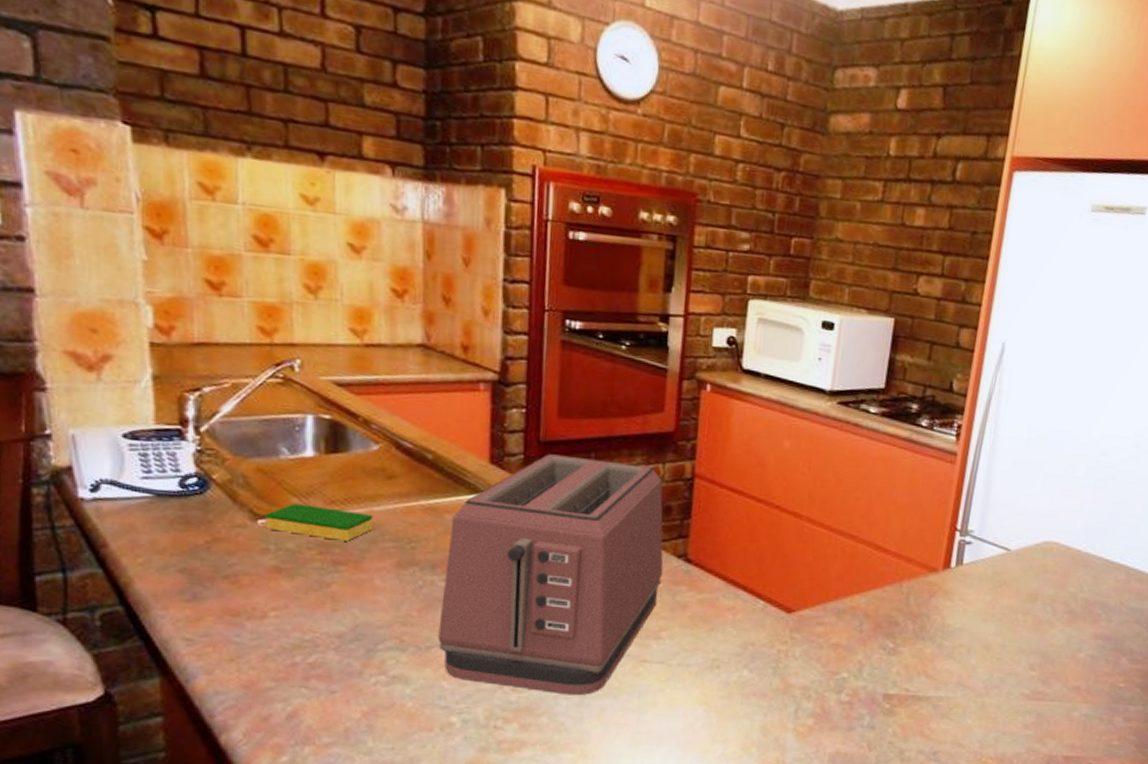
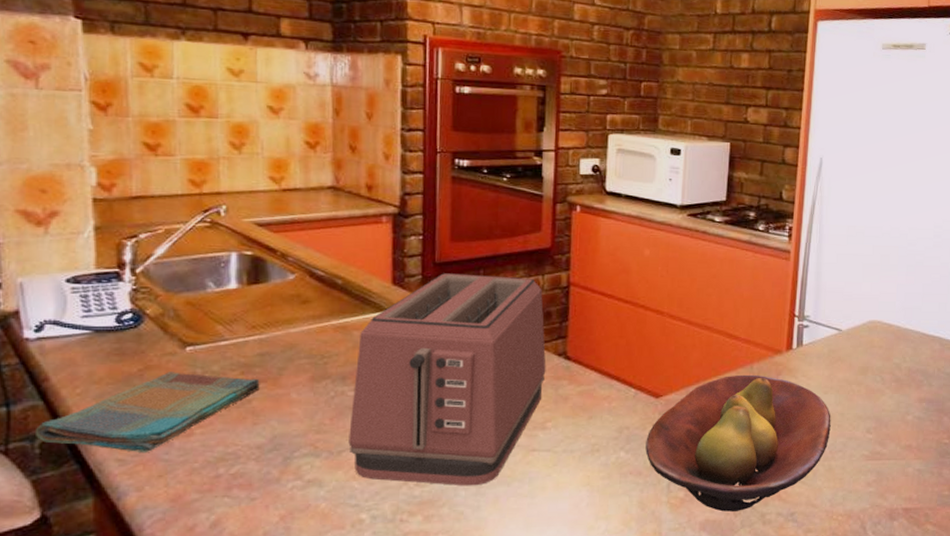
dish towel: none [94,546,340,634] -> present [34,372,260,453]
dish sponge: present [265,503,373,541] -> none [192,331,290,361]
fruit bowl: none [772,593,990,745] -> present [645,374,831,512]

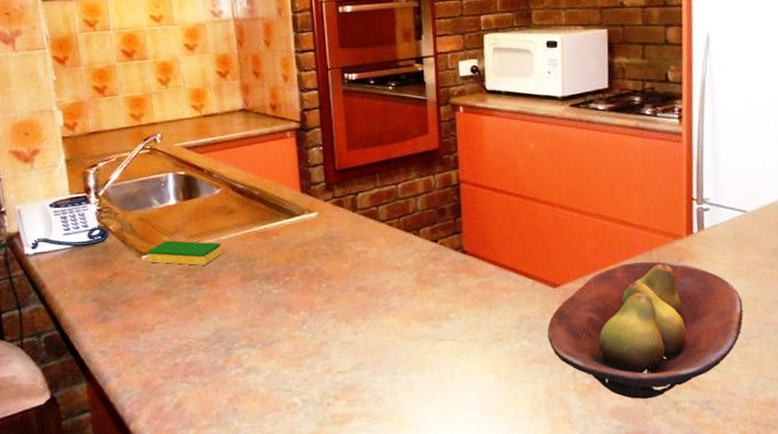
dish towel: present [34,372,260,453] -> none [40,277,202,346]
dish sponge: none [192,331,290,361] -> present [146,240,222,265]
toaster: present [348,273,546,486] -> none [277,178,445,373]

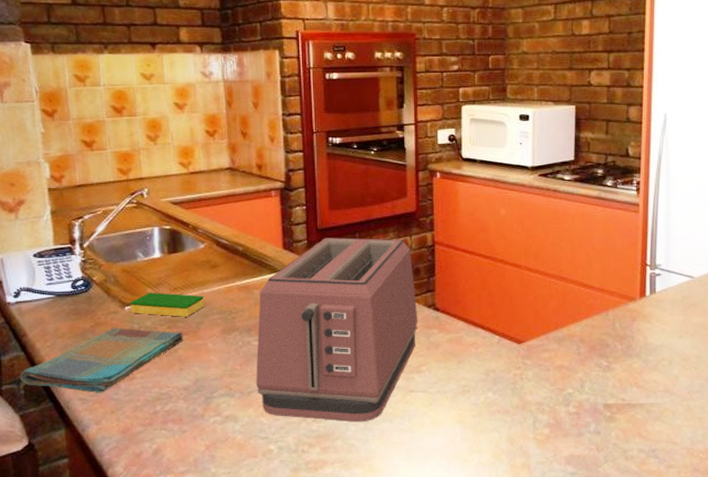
dish towel: none [40,277,202,346] -> present [19,327,183,394]
toaster: none [277,178,445,373] -> present [256,237,418,422]
fruit bowl: present [547,261,743,399] -> none [511,321,688,448]

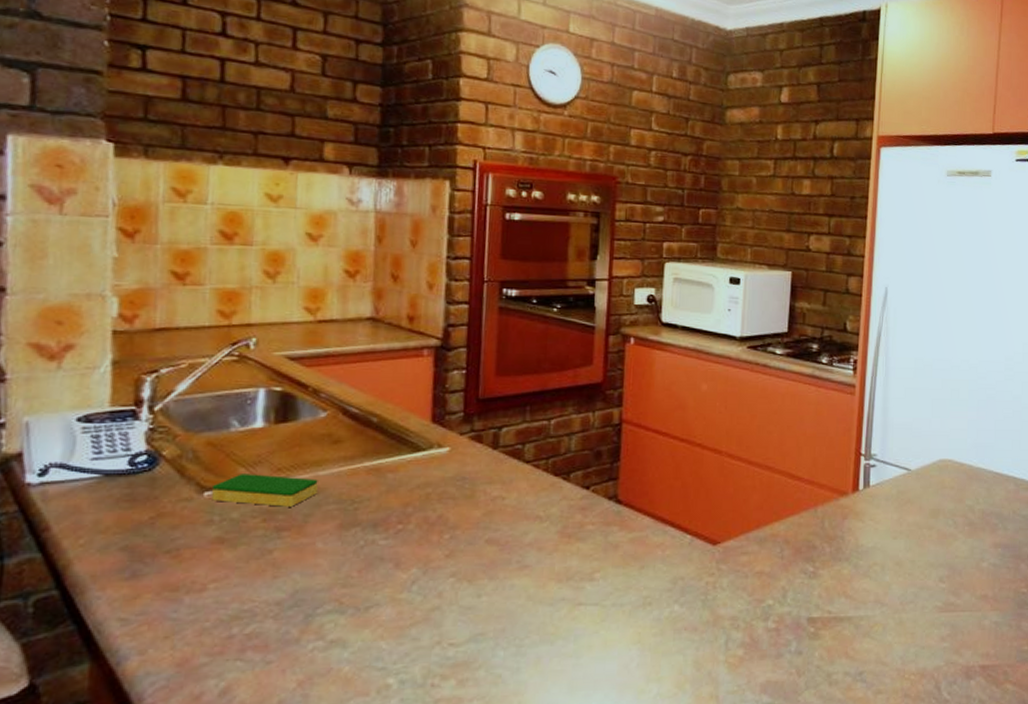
dish towel: present [19,327,183,394] -> none [29,519,283,612]
toaster: present [256,237,418,422] -> none [377,410,596,646]

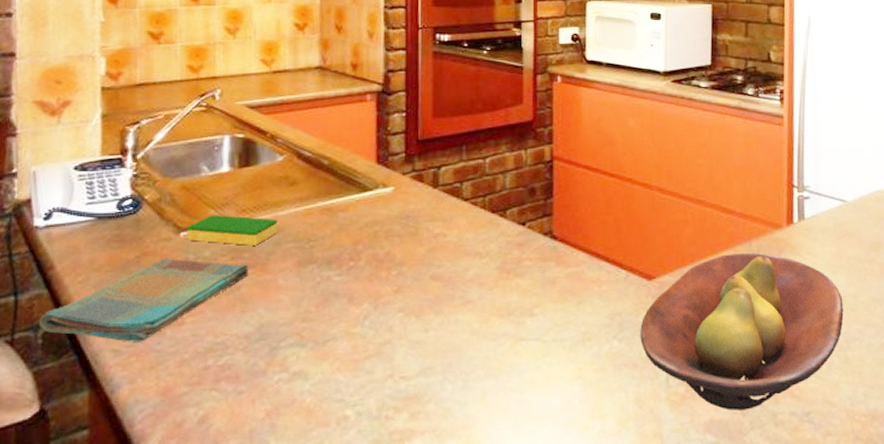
dish towel: none [29,519,283,612] -> present [38,258,249,344]
fruit bowl: none [701,518,901,672] -> present [640,252,844,410]

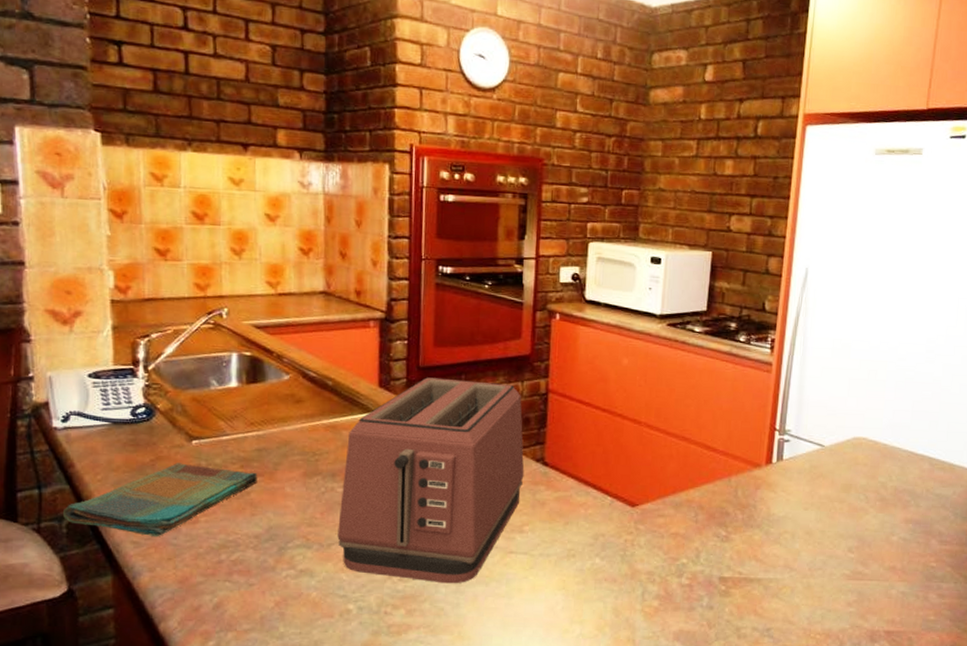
dish sponge: present [186,215,278,246] -> none [198,426,284,456]
toaster: none [334,150,532,380] -> present [337,377,525,584]
fruit bowl: present [640,252,844,410] -> none [620,487,811,624]

